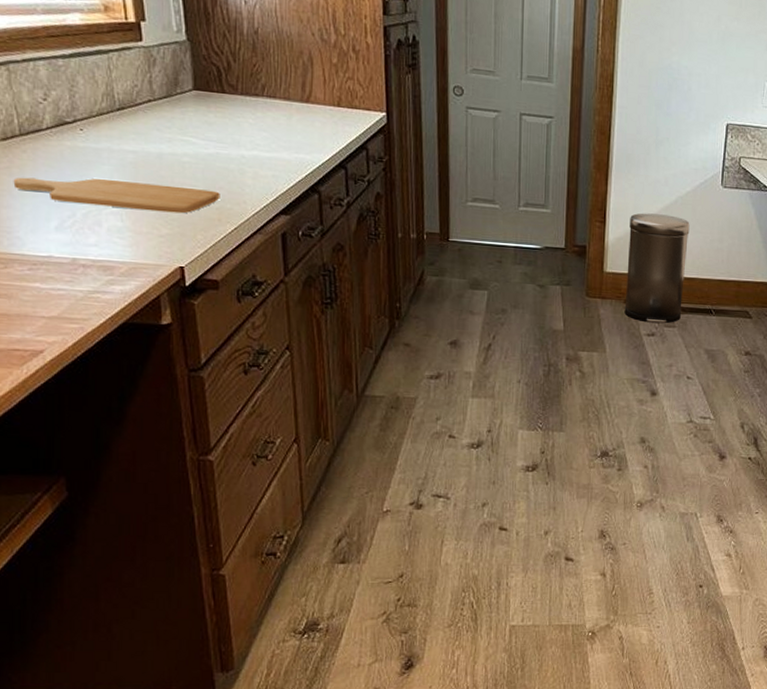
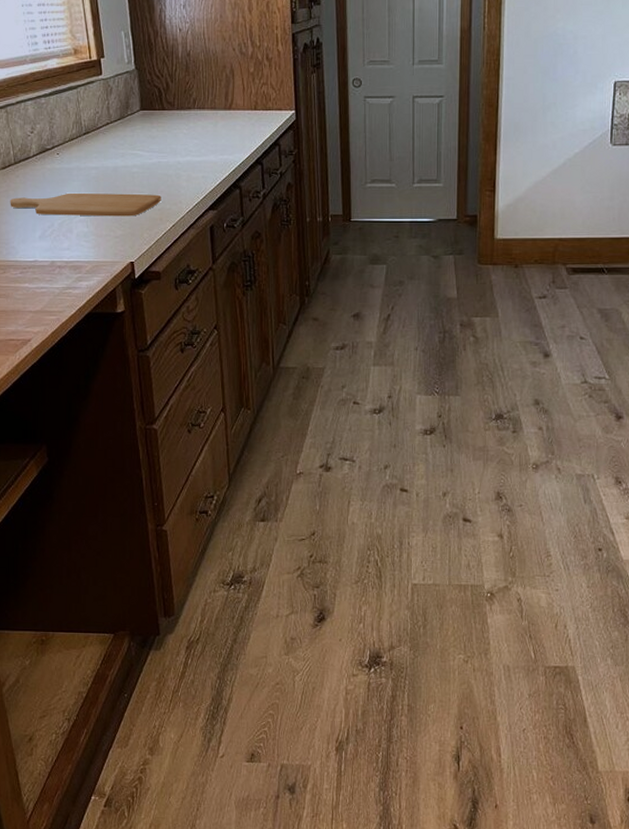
pedal bin: present [624,213,690,324] -> none [515,178,579,286]

